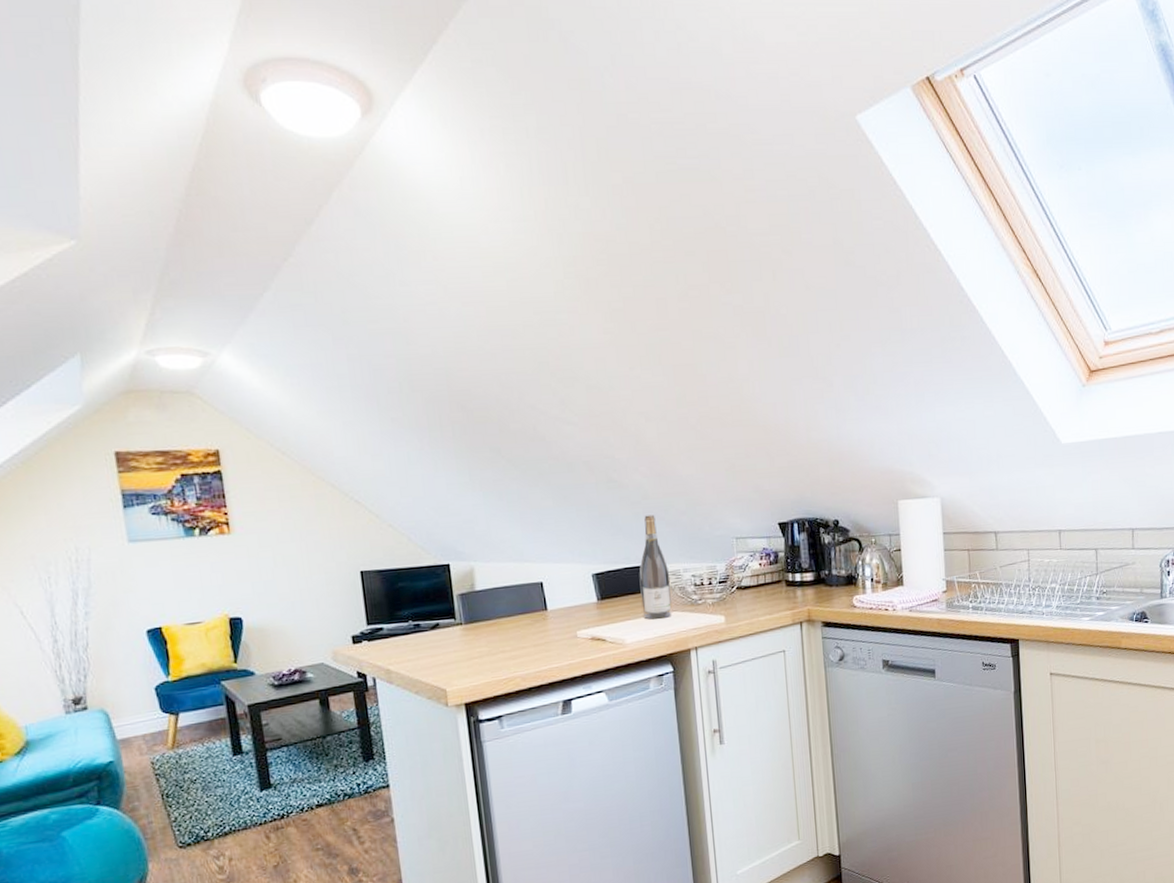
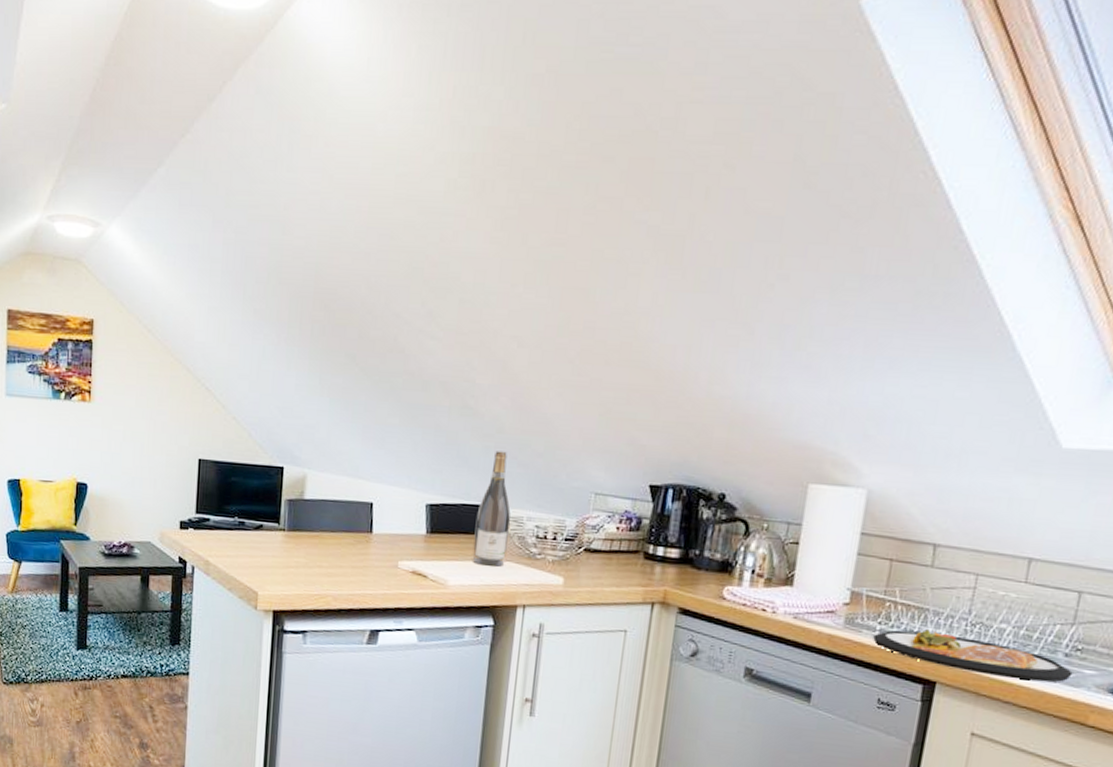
dish: none [969,599,1105,626] -> present [873,629,1073,682]

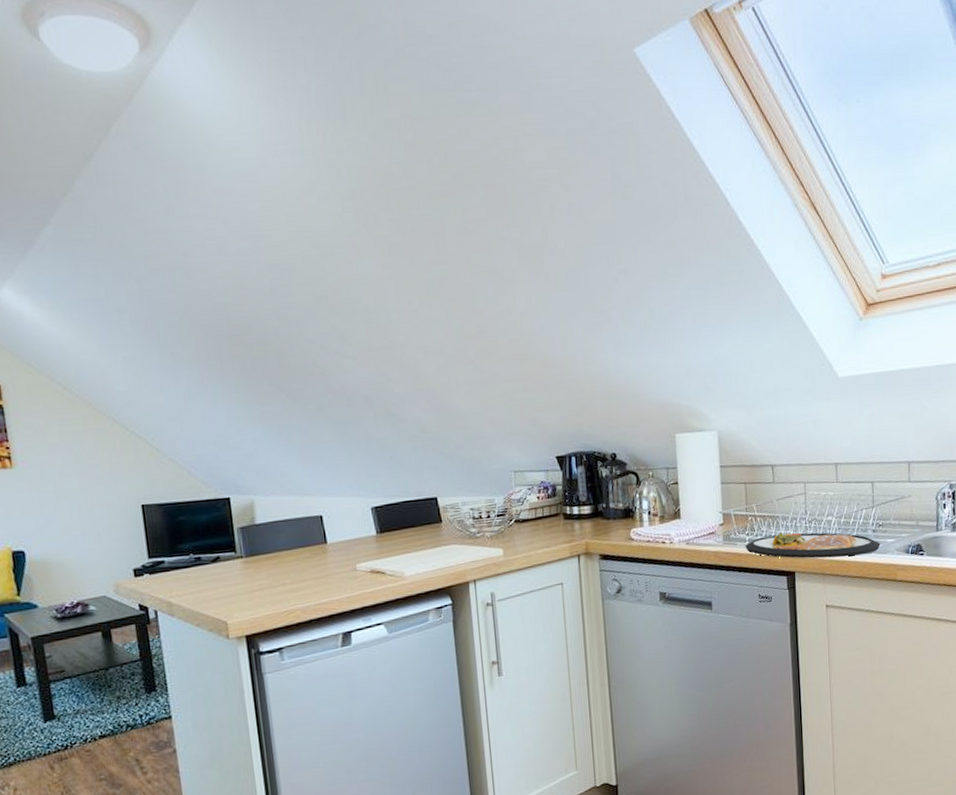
wine bottle: present [472,451,511,568] -> none [418,448,451,554]

